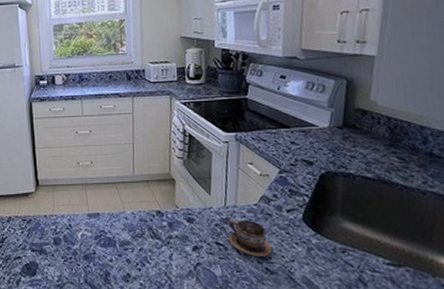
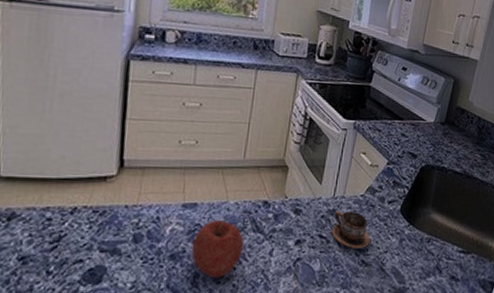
fruit: none [100,228,145,278] -> present [191,220,244,279]

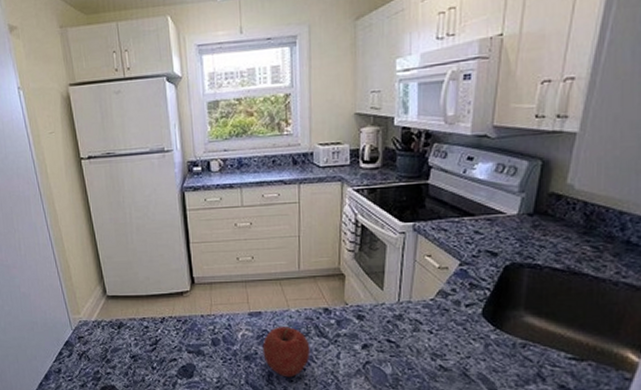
cup: present [331,210,371,248] -> none [400,315,447,353]

